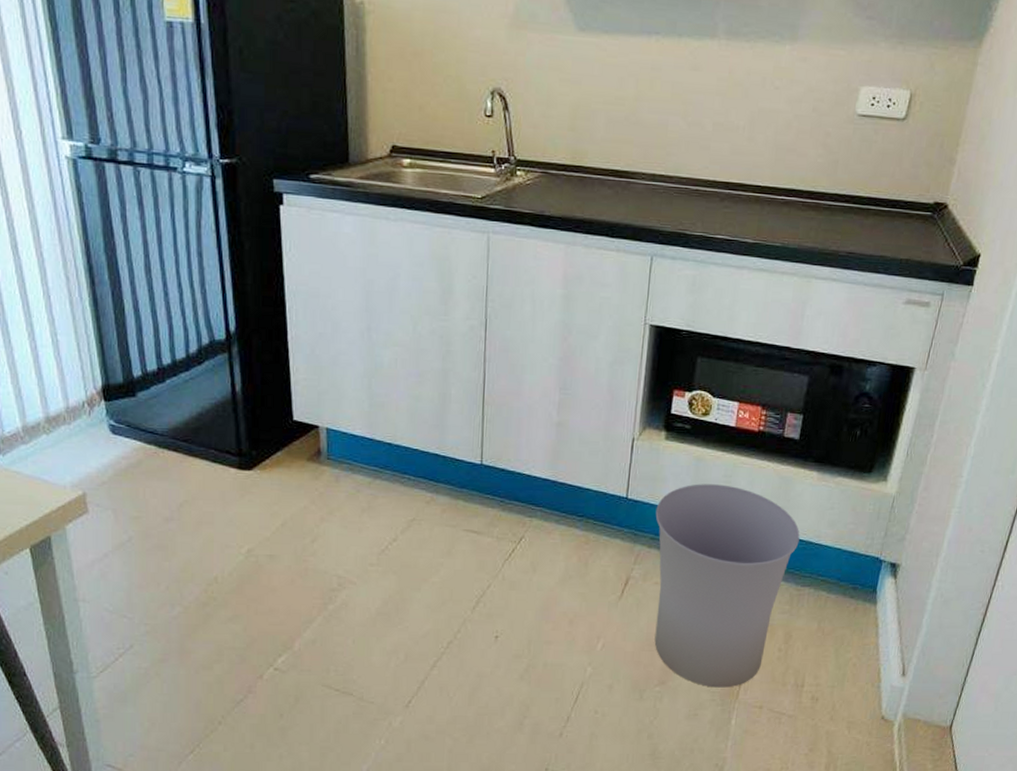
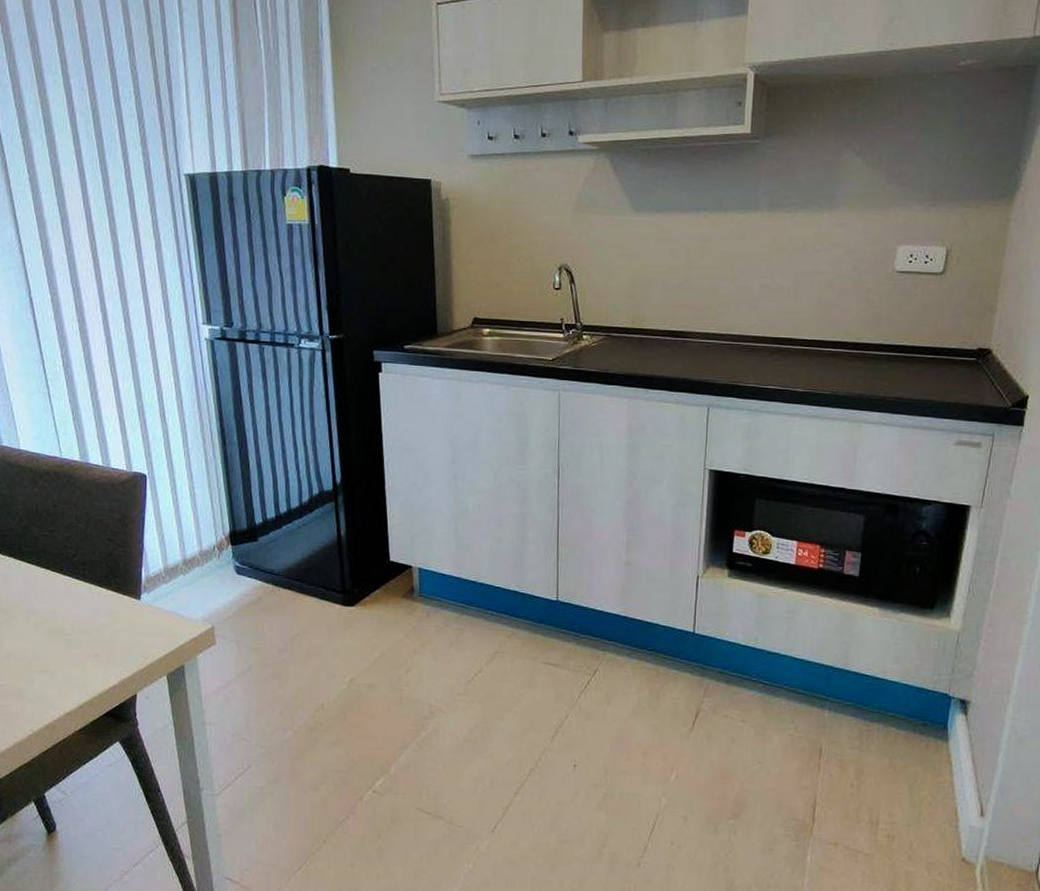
waste bin: present [654,484,800,688] -> none [722,619,866,823]

